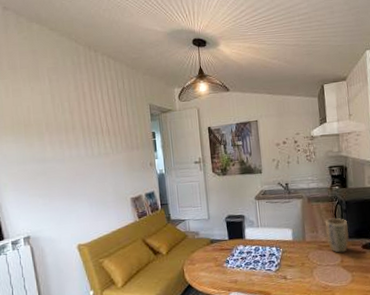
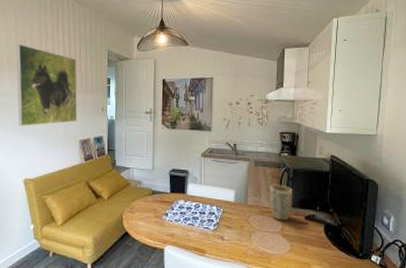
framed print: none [54,107,126,191] -> present [16,44,78,126]

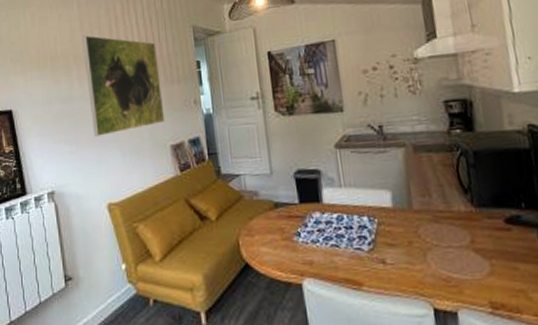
plant pot: present [269,184,292,221] -> none [442,176,482,229]

